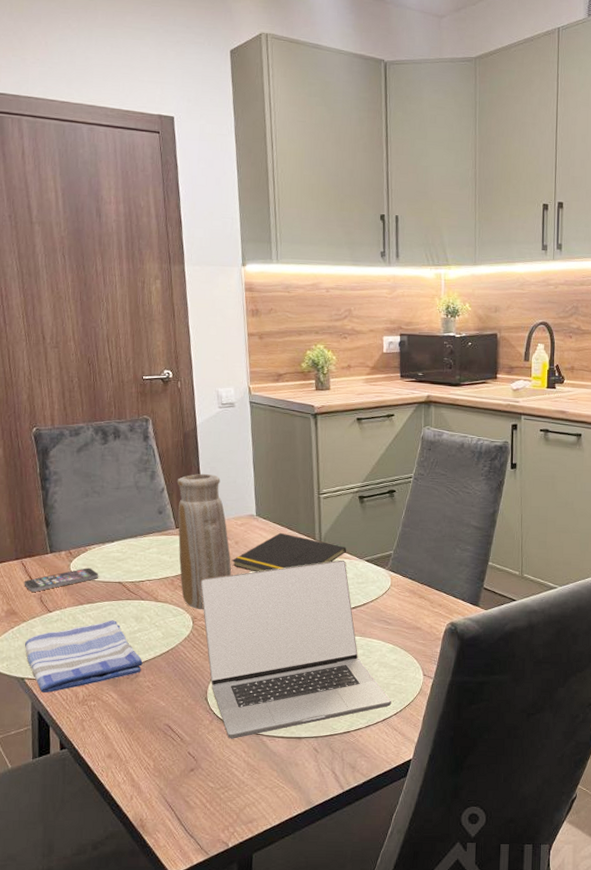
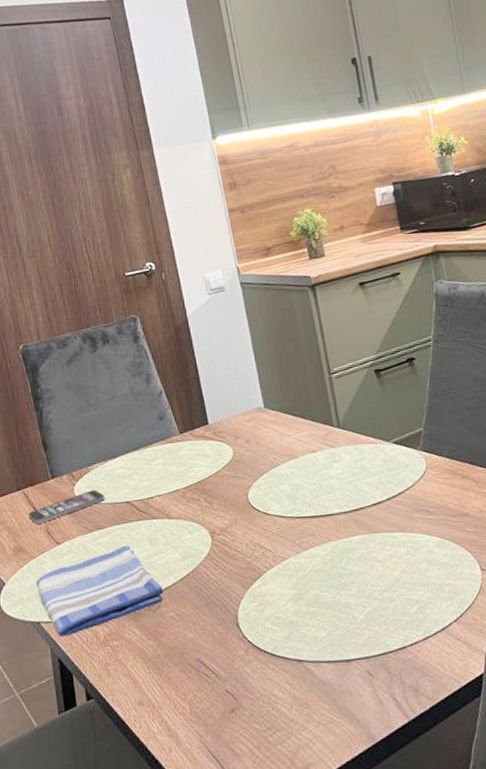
vase: present [177,474,232,610] -> none [174,368,247,523]
laptop: present [200,560,392,739] -> none [213,445,449,670]
notepad: present [231,532,347,572] -> none [244,423,371,472]

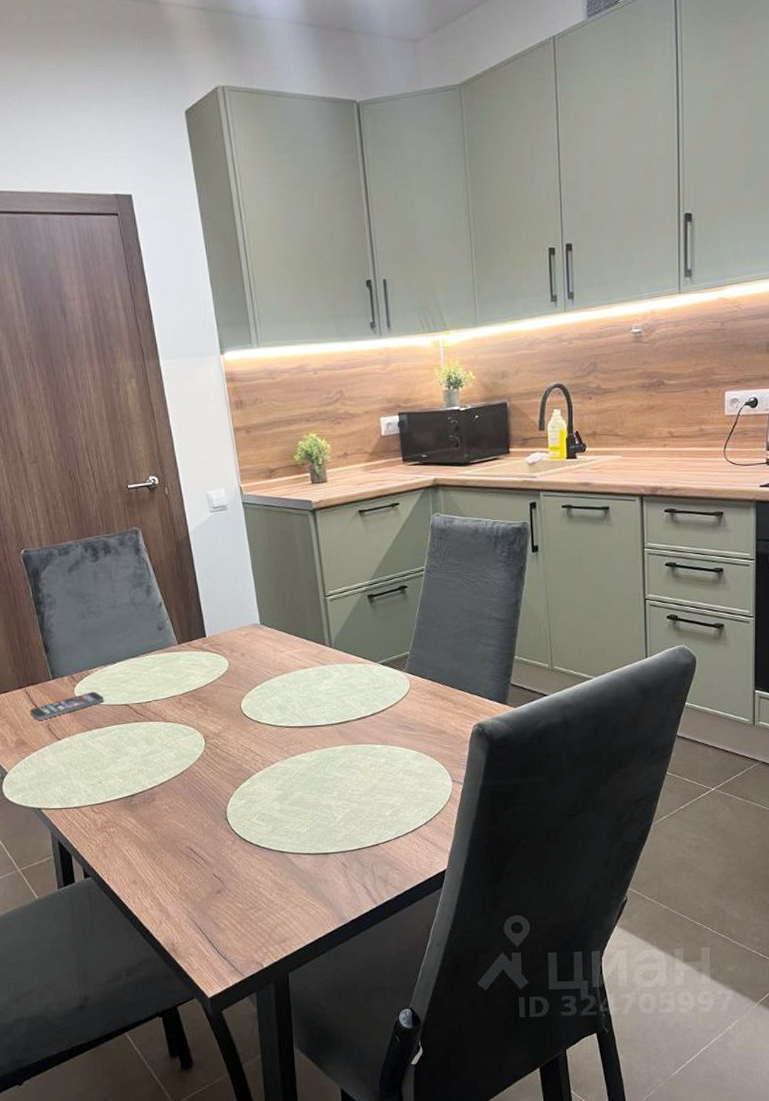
dish towel: present [36,545,164,636] -> none [37,744,158,822]

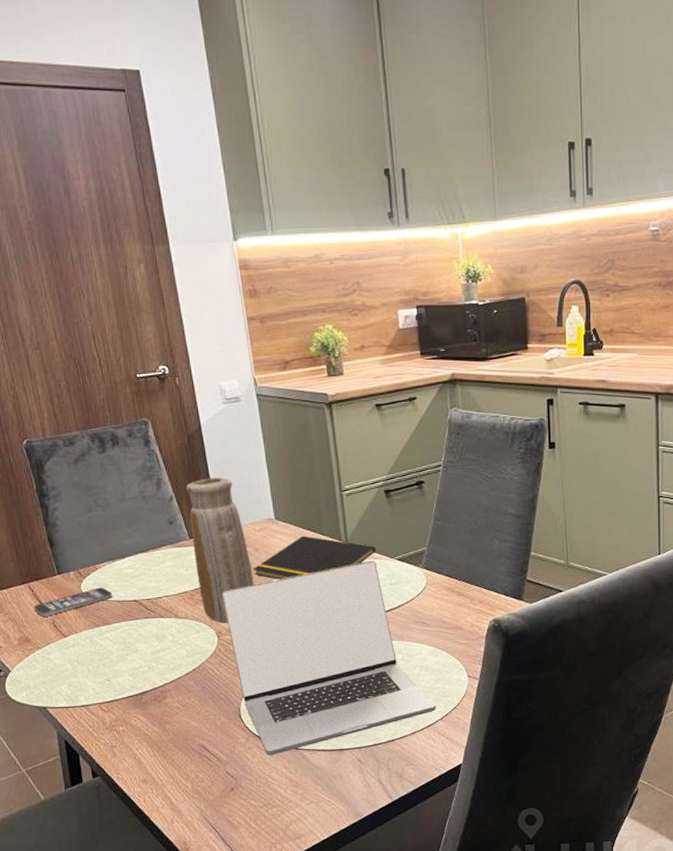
vase: none [174,584,241,728] -> present [185,478,255,624]
laptop: none [208,665,421,858] -> present [221,560,437,755]
notepad: none [239,640,360,684] -> present [253,535,376,580]

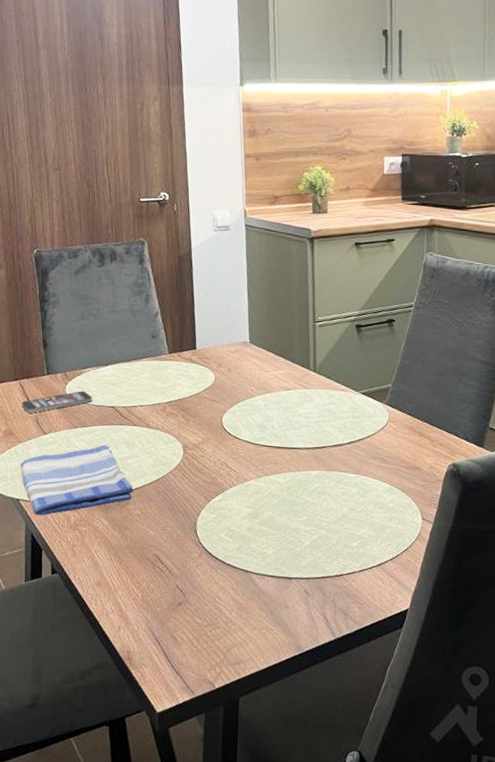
dish towel: none [42,641,169,721] -> present [20,445,134,516]
vase: present [185,478,255,624] -> none [170,298,224,439]
laptop: present [221,560,437,755] -> none [191,391,388,575]
notepad: present [253,535,376,580] -> none [223,361,343,402]

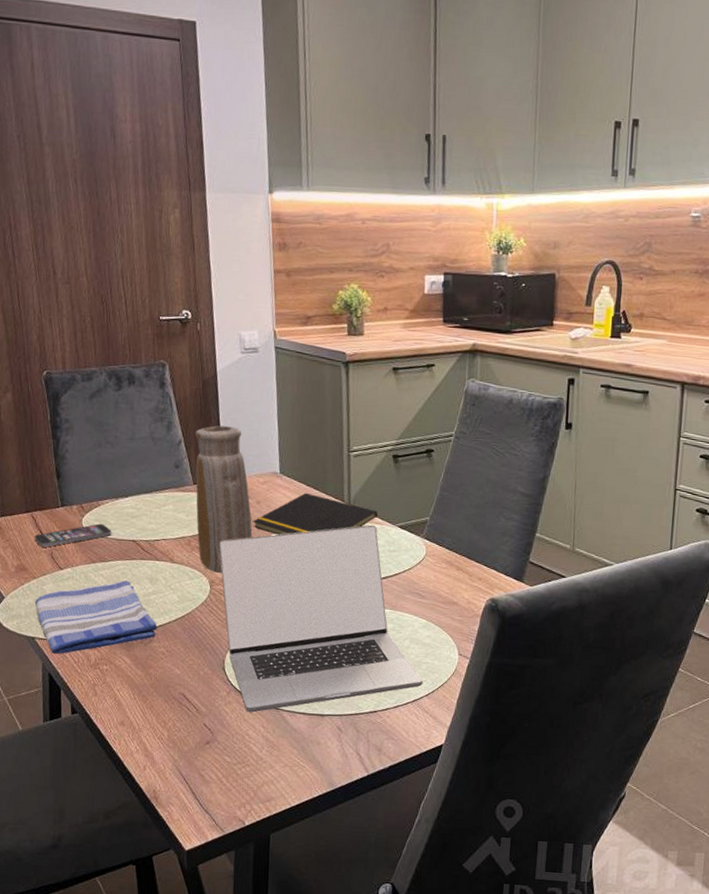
vase: none [170,298,224,439] -> present [195,425,253,574]
laptop: none [191,391,388,575] -> present [218,525,423,713]
notepad: none [223,361,343,402] -> present [252,492,378,535]

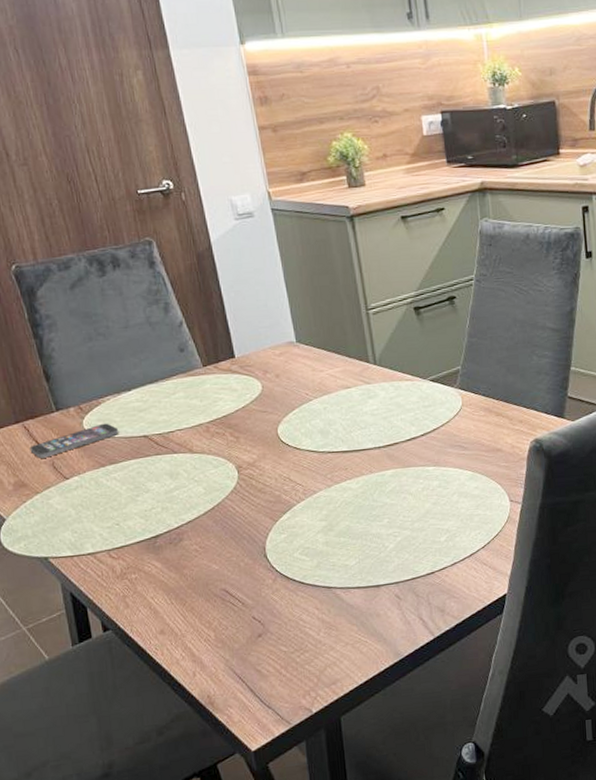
dish towel: present [34,580,157,654] -> none [41,480,186,571]
vase: present [195,425,253,574] -> none [196,299,277,458]
laptop: present [218,525,423,713] -> none [240,382,478,597]
notepad: present [252,492,378,535] -> none [274,358,408,407]

